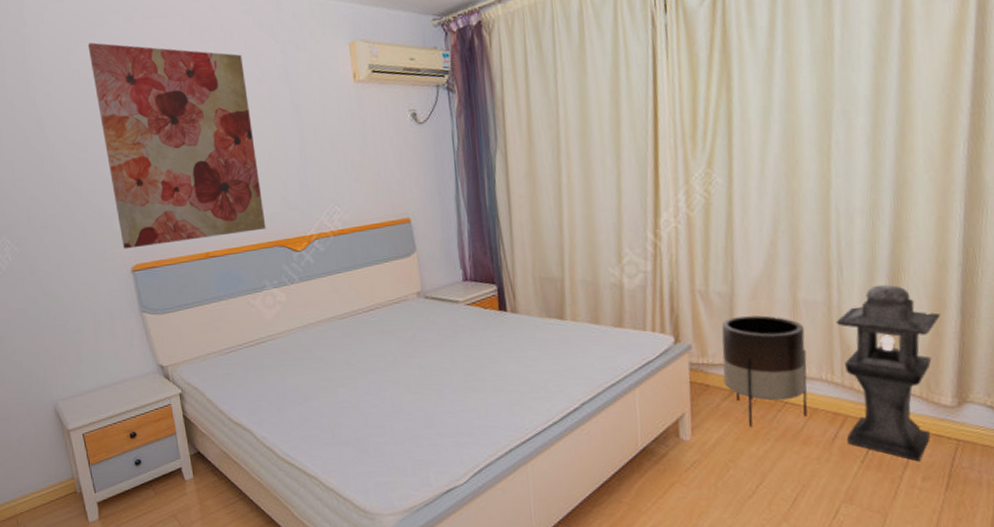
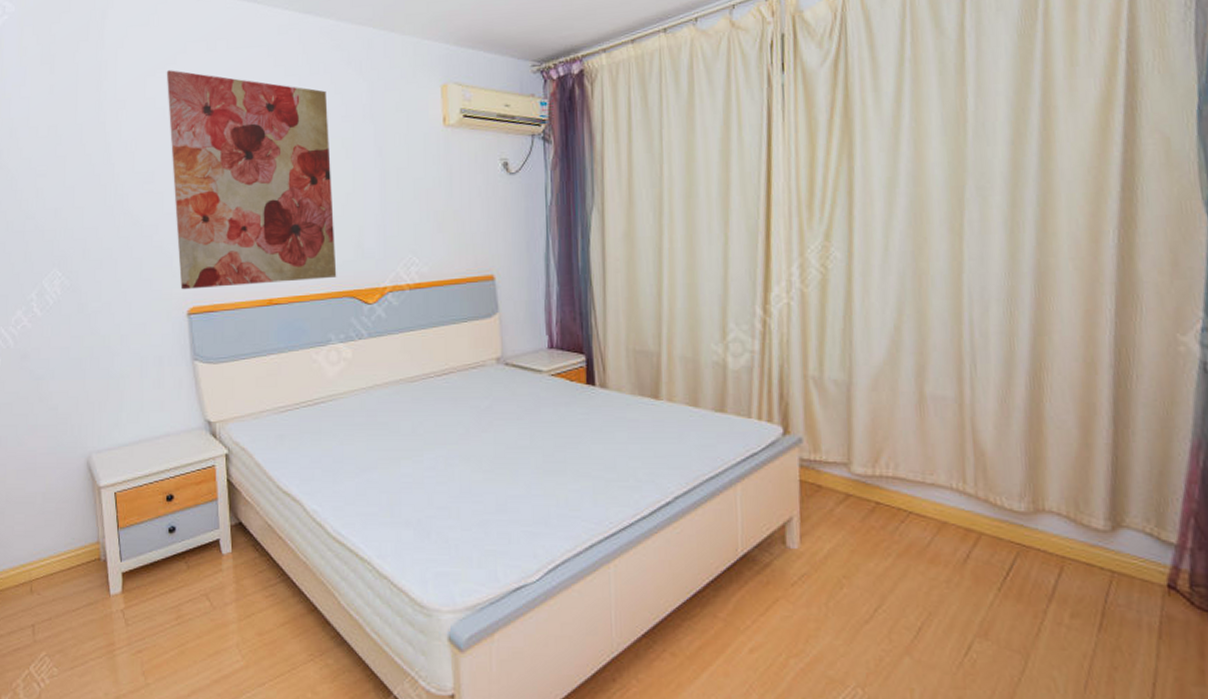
planter: present [721,315,808,427] -> none [837,408,935,538]
lantern: present [835,284,941,462] -> none [967,383,1090,594]

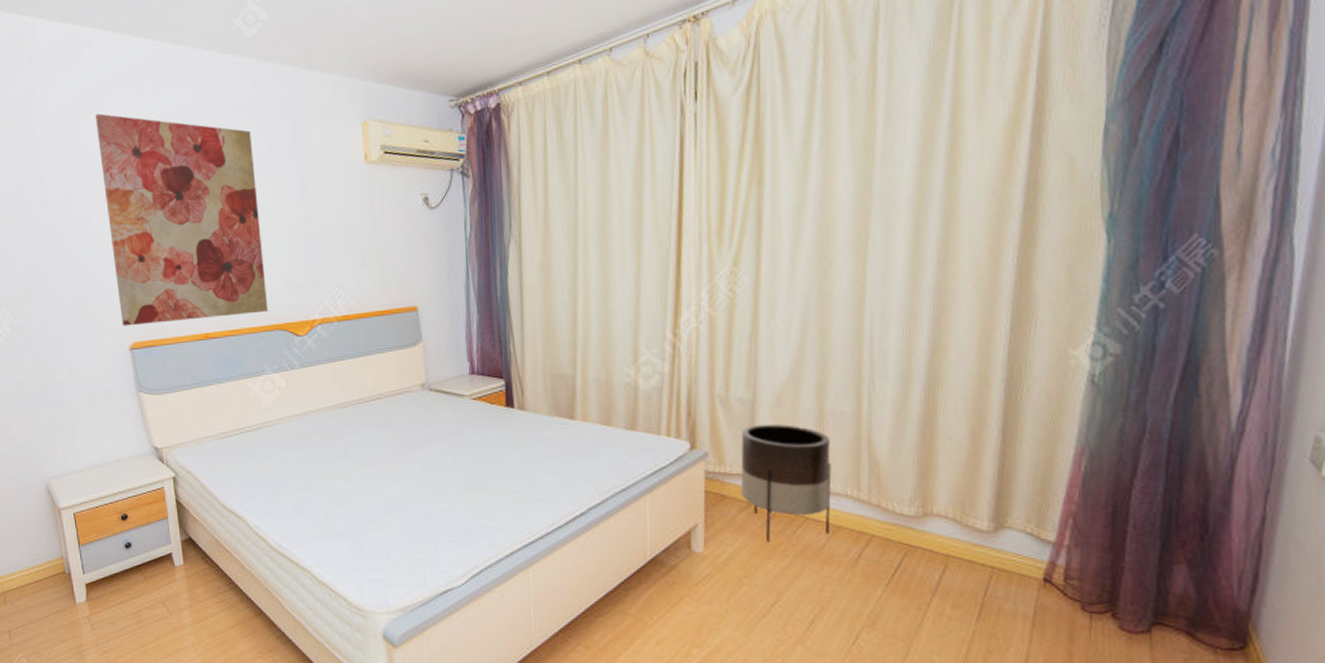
planter: none [837,408,935,538] -> present [740,423,832,542]

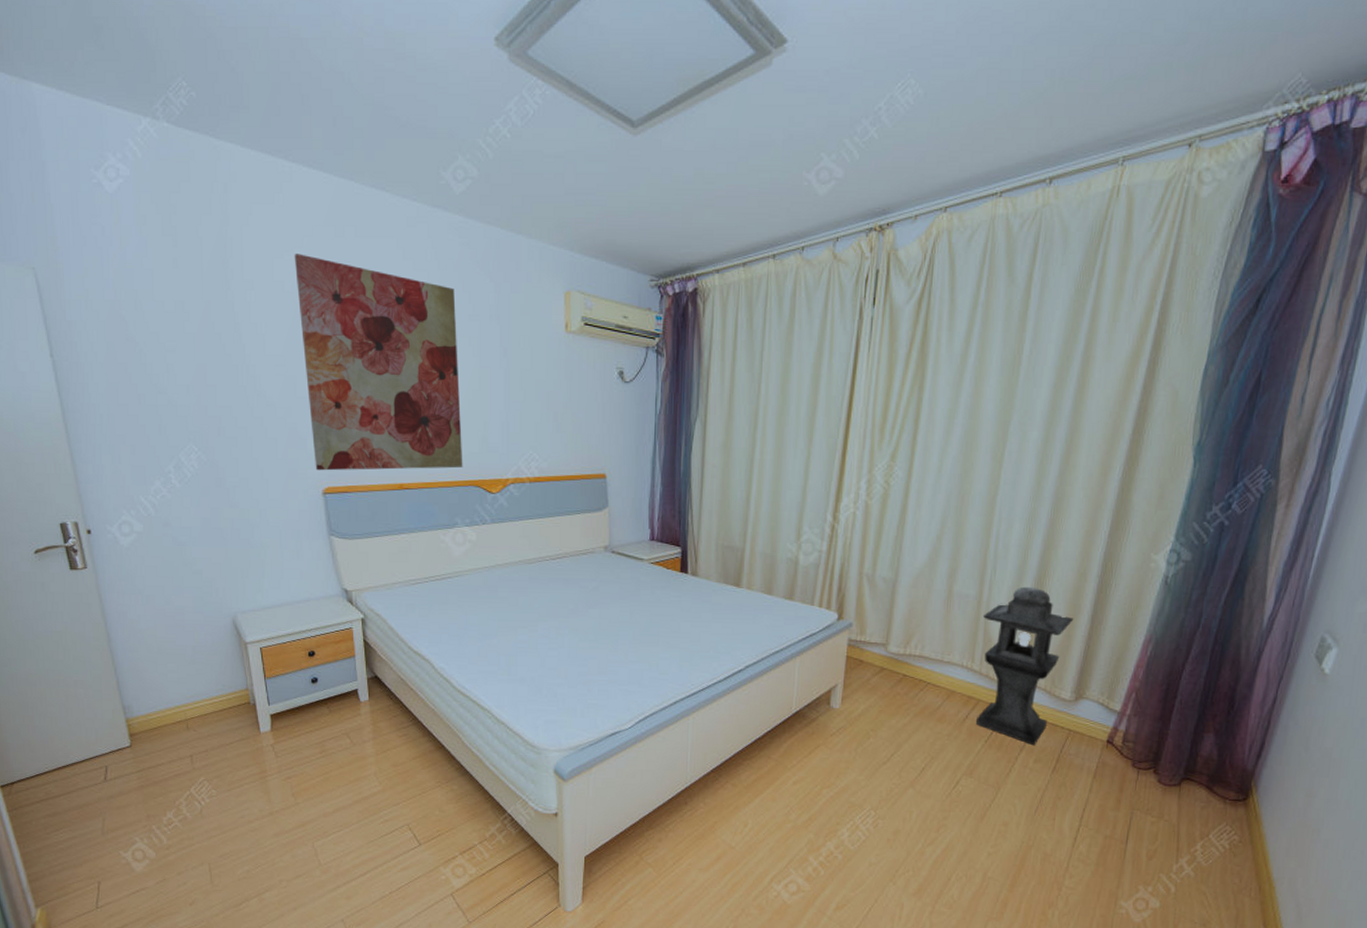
planter: present [740,423,832,542] -> none [876,601,954,702]
lantern: none [864,397,980,589] -> present [976,586,1074,746]

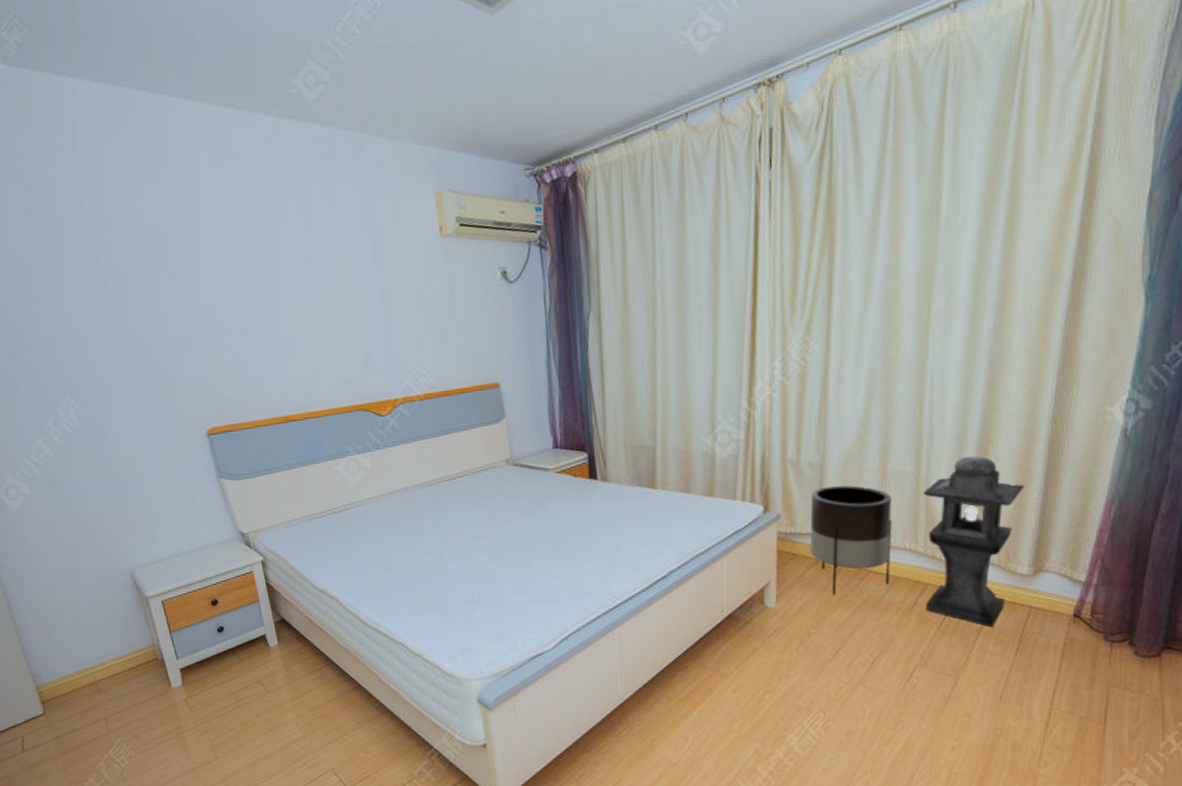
wall art: present [294,254,463,471] -> none [149,185,349,412]
planter: none [876,601,954,702] -> present [810,485,892,594]

